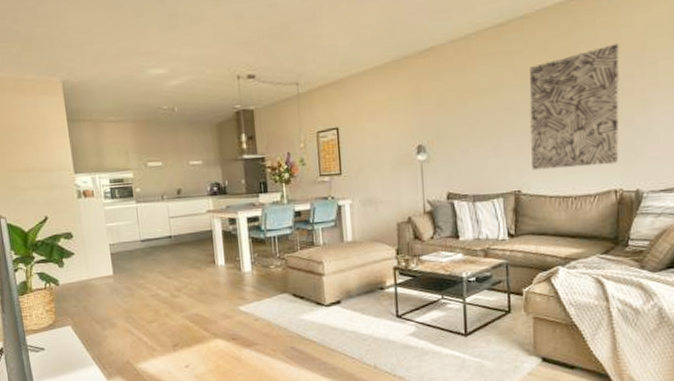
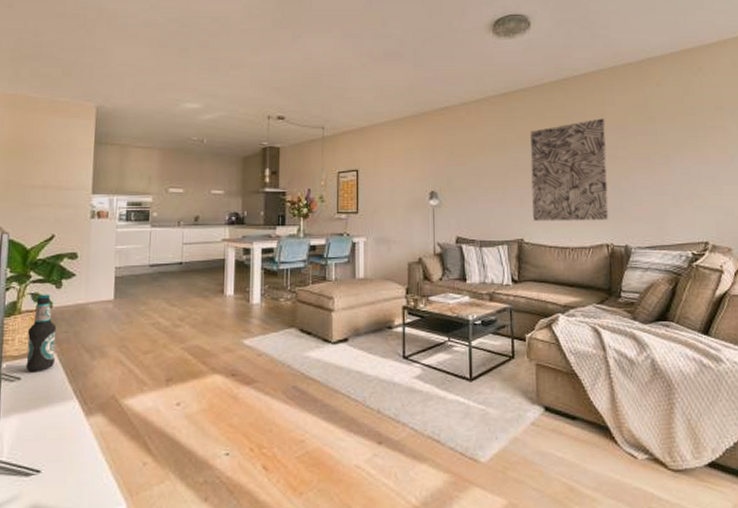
bottle: none [42,273,71,343] -> present [25,294,57,371]

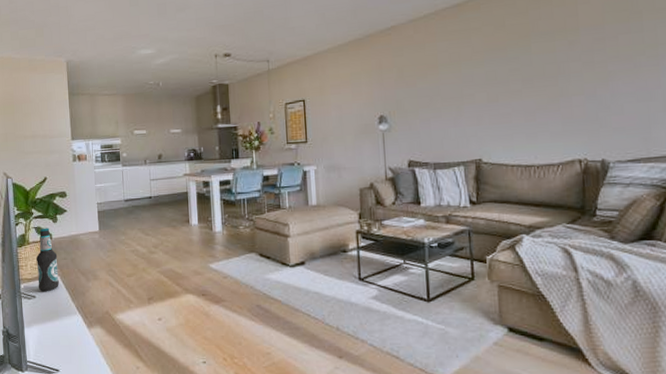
wall art: present [530,118,609,222] -> none [487,20,582,140]

